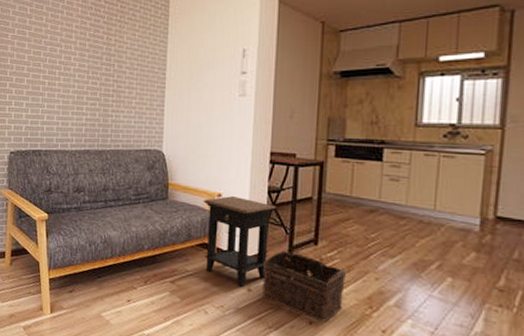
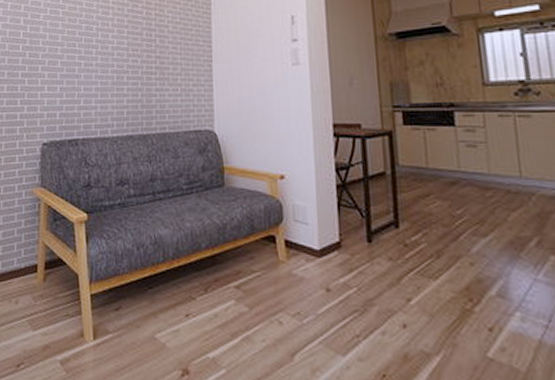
side table: present [203,196,277,287] -> none [264,178,348,286]
basket: present [261,251,346,322] -> none [339,238,438,323]

